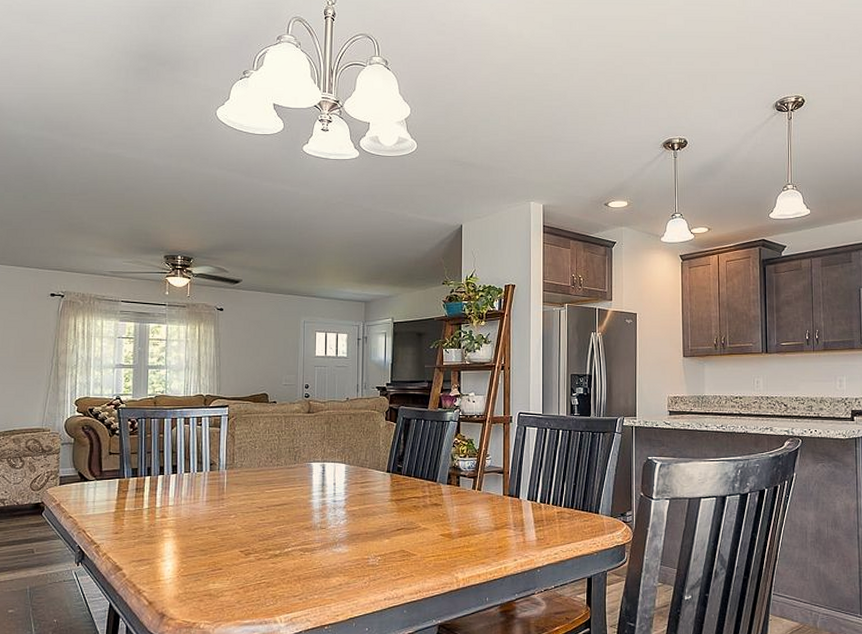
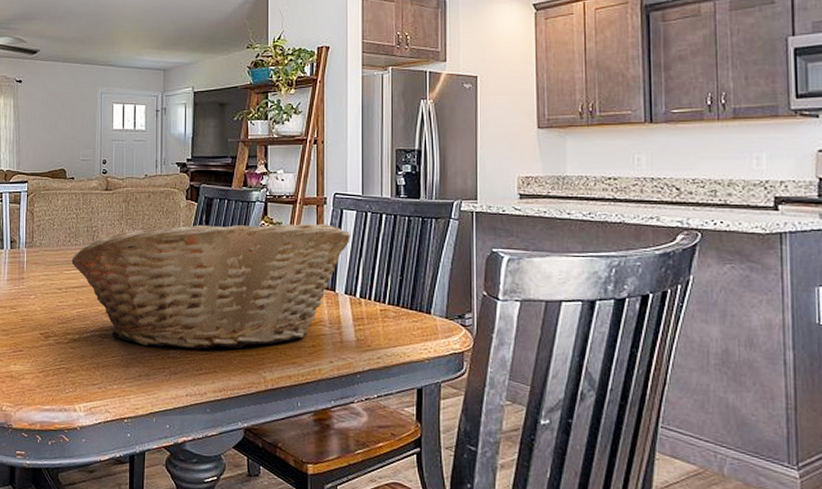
fruit basket: none [273,439,533,557] -> present [71,223,351,350]

